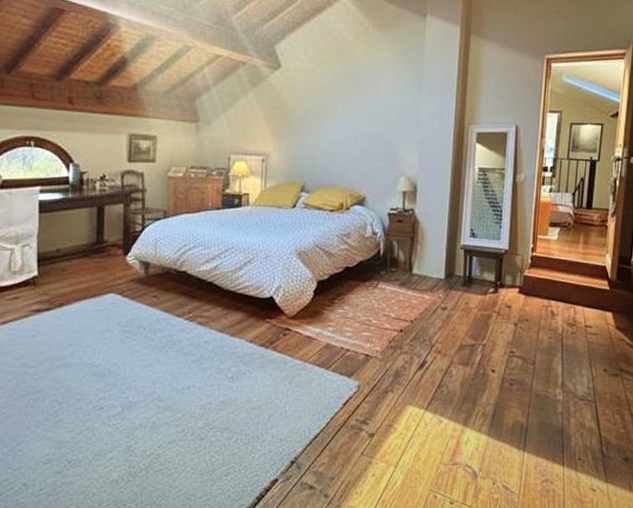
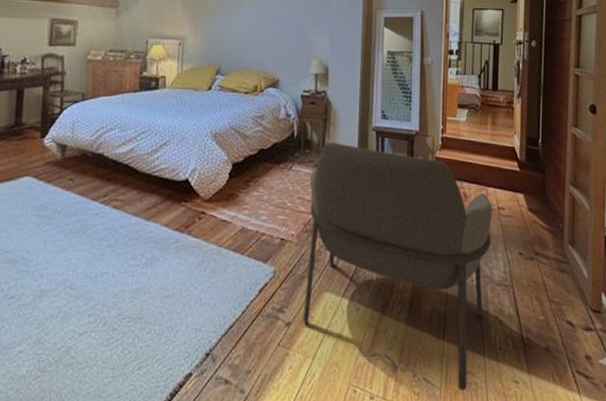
armchair: none [386,261,579,497] -> present [303,142,492,390]

